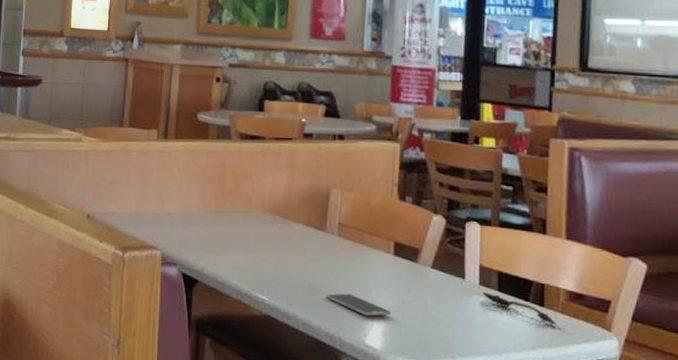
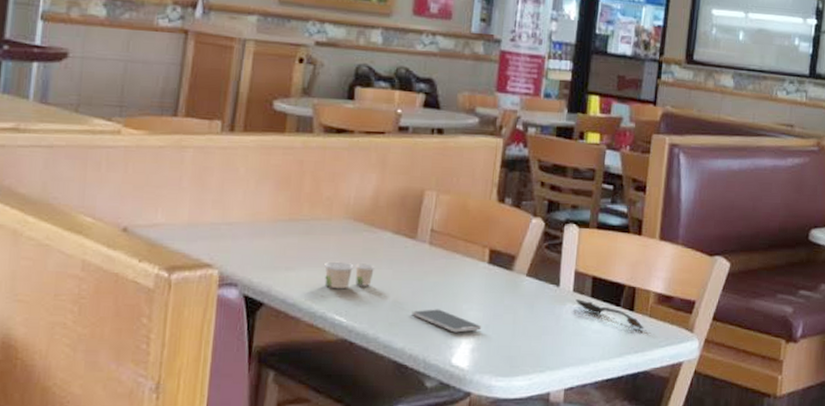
paper cup: none [247,247,290,272] -> present [324,261,374,289]

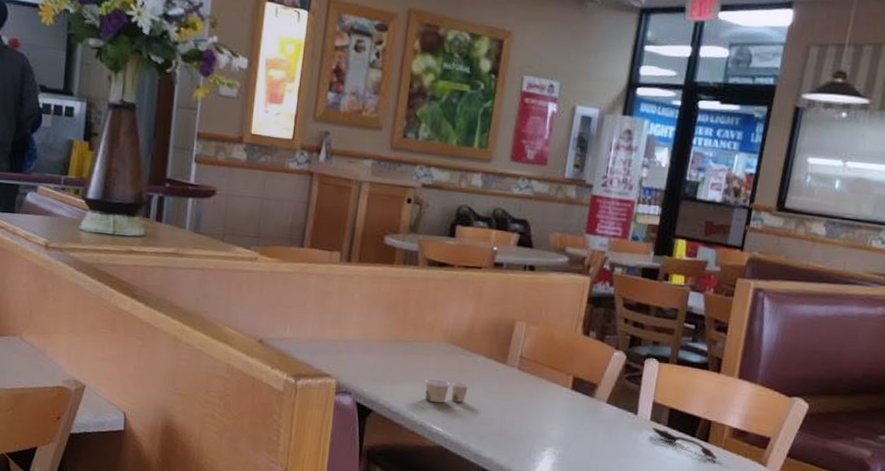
smartphone: present [412,309,482,333] -> none [500,426,563,449]

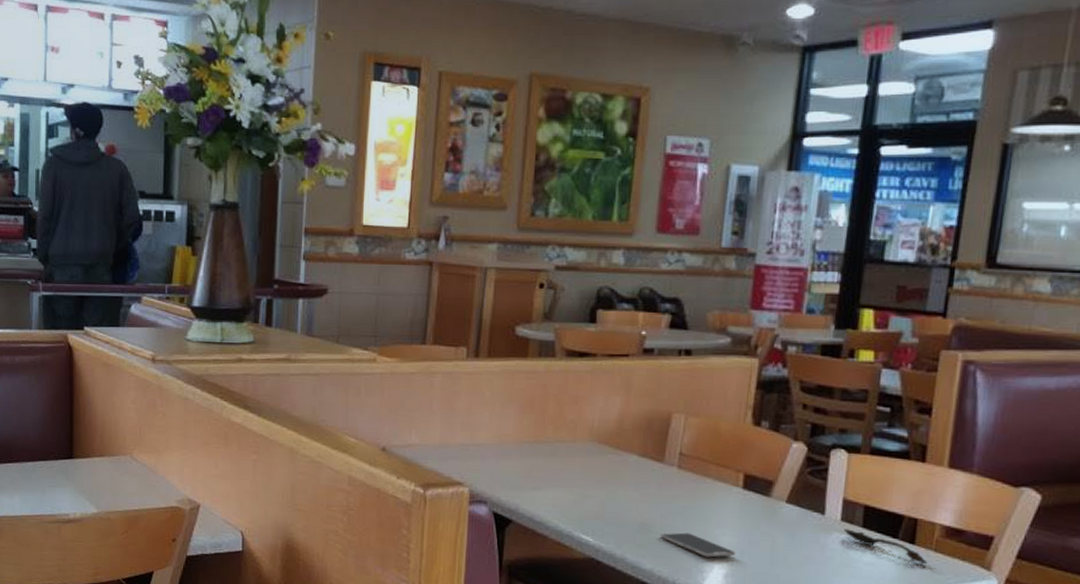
paper cup: present [425,378,468,403] -> none [570,482,620,510]
smartphone: none [500,426,563,449] -> present [660,532,736,558]

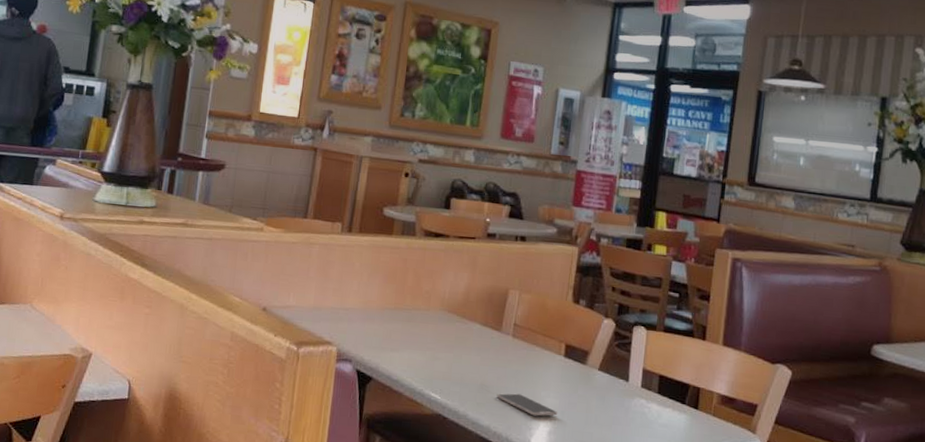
spoon: present [843,529,928,565] -> none [643,394,708,427]

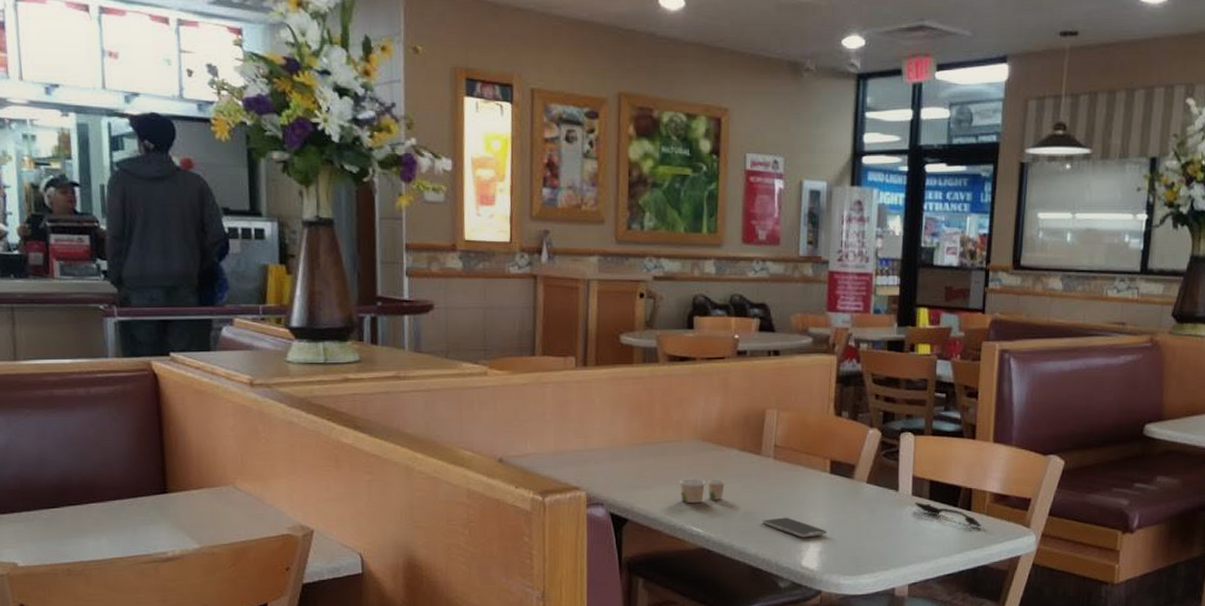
paper cup: none [423,346,465,371] -> present [679,479,725,504]
spoon: none [643,394,708,427] -> present [914,502,982,528]

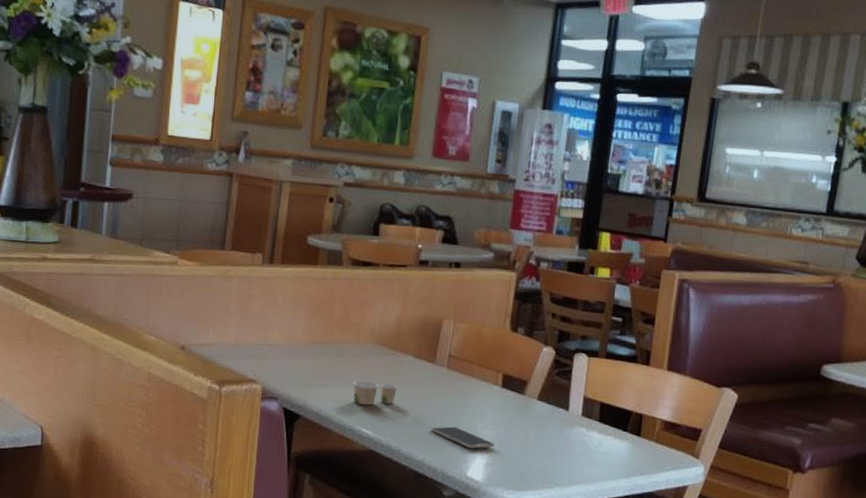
spoon: present [914,502,982,528] -> none [584,423,650,454]

